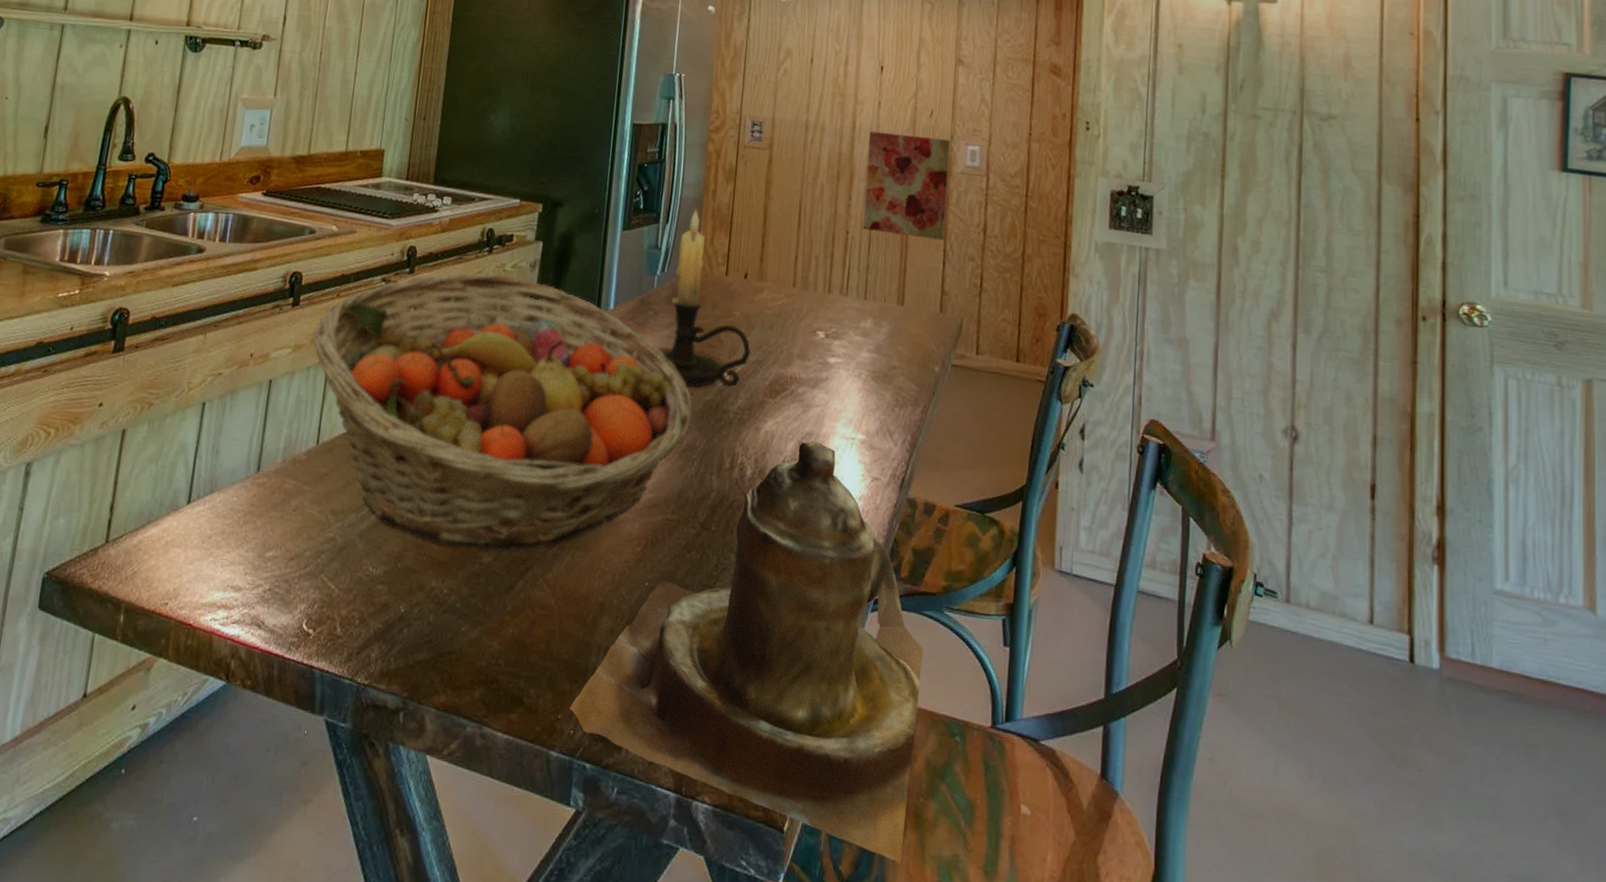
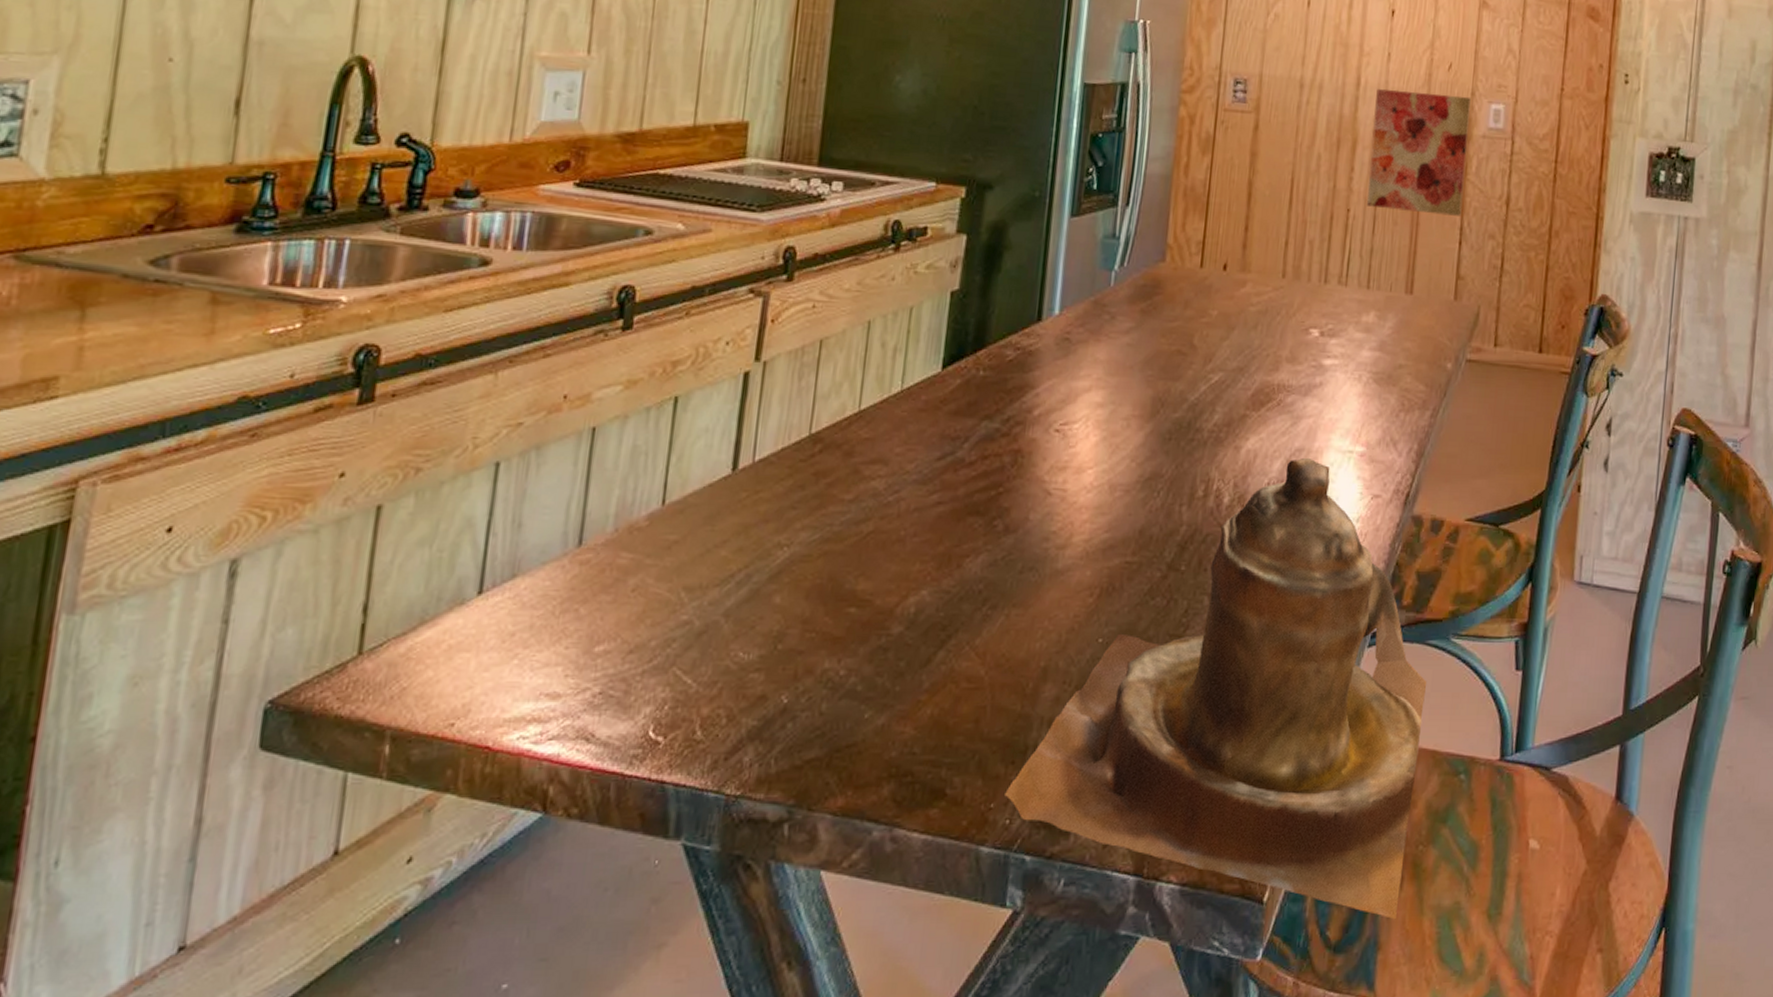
fruit basket: present [312,273,693,551] -> none [651,277,1159,619]
candle holder: present [657,208,751,388] -> none [1114,187,1231,404]

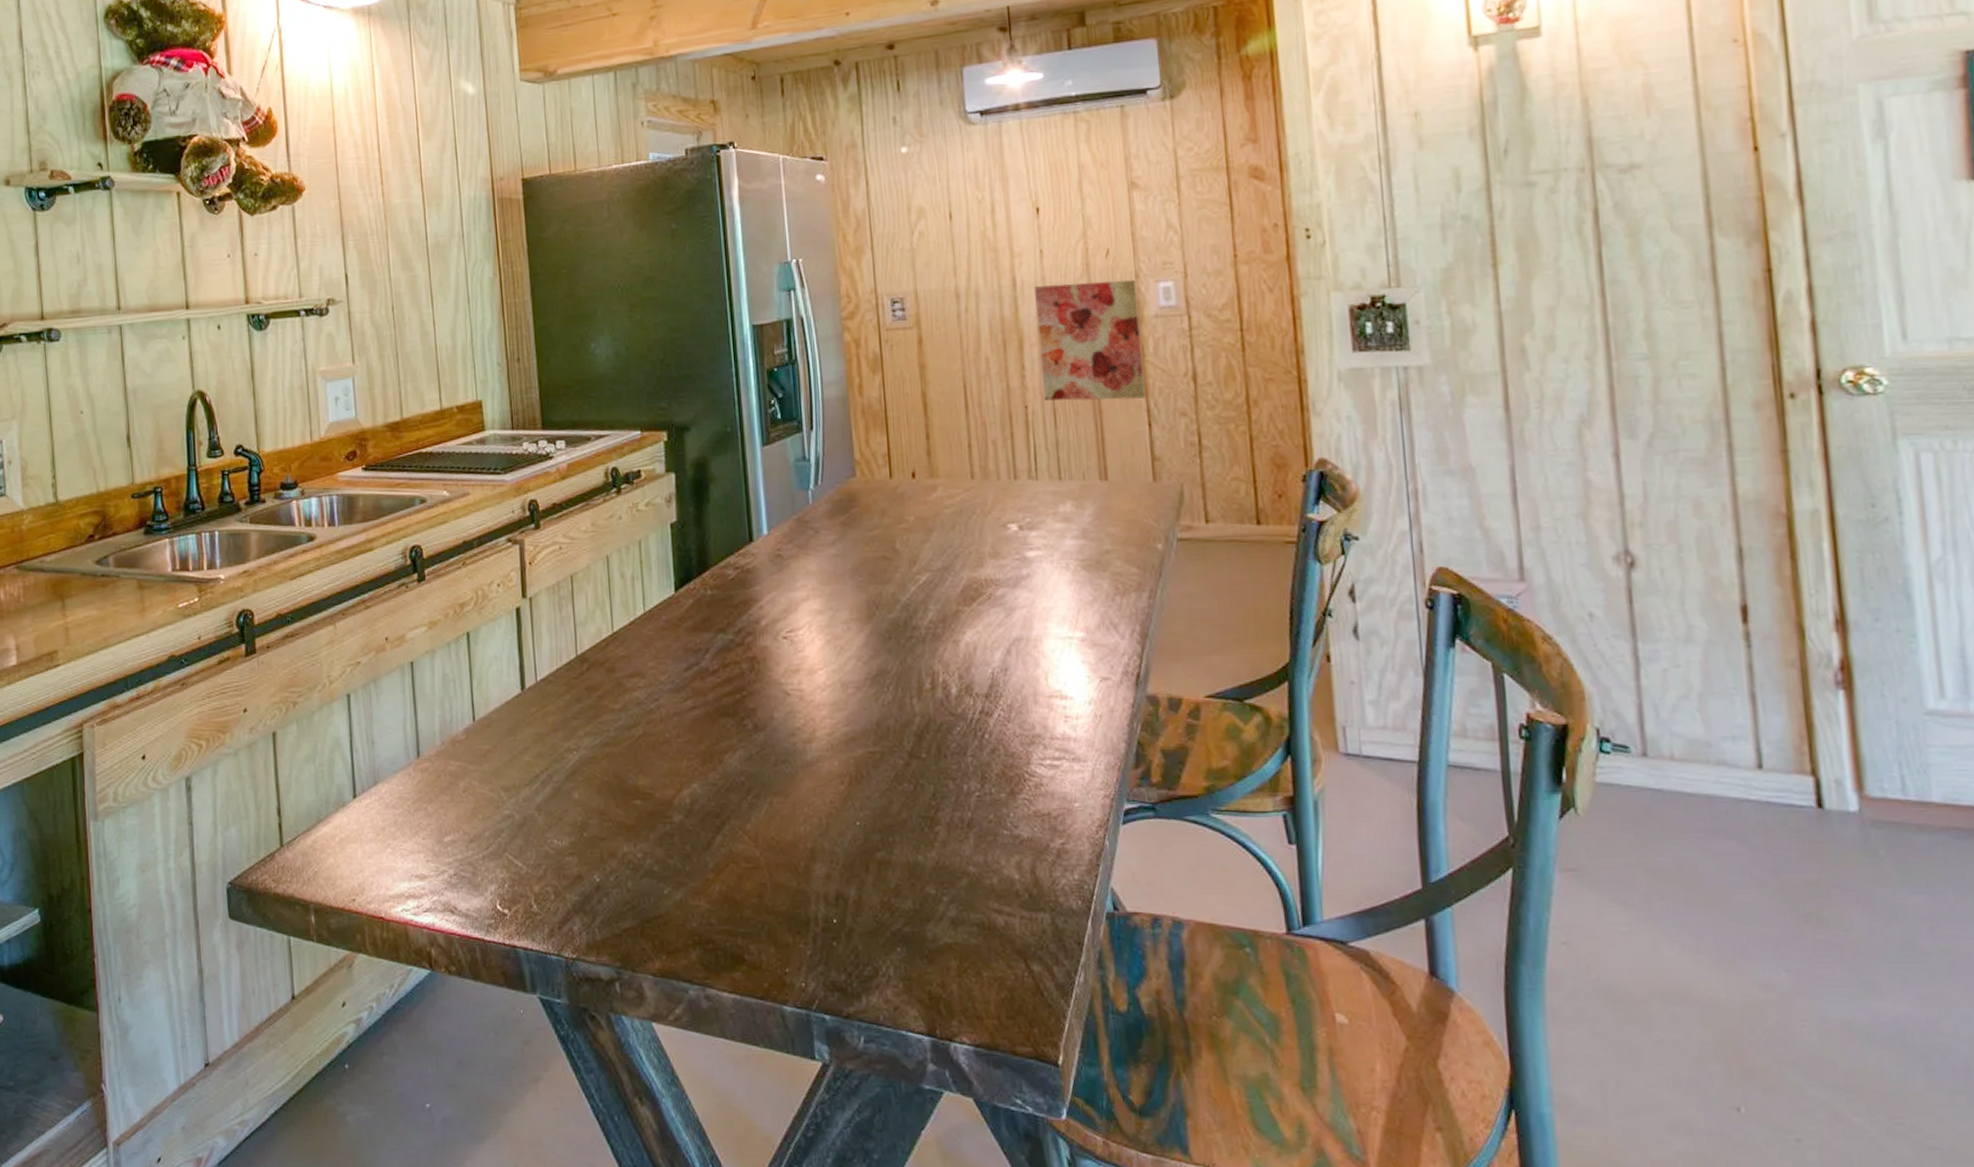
teapot: present [1005,457,1428,920] -> none [797,646,1200,1088]

